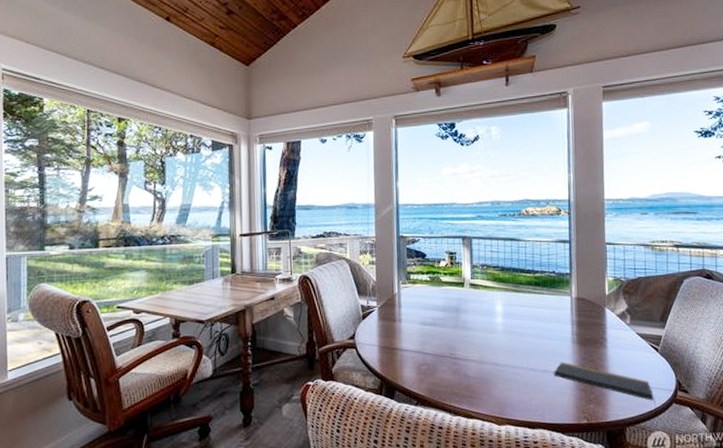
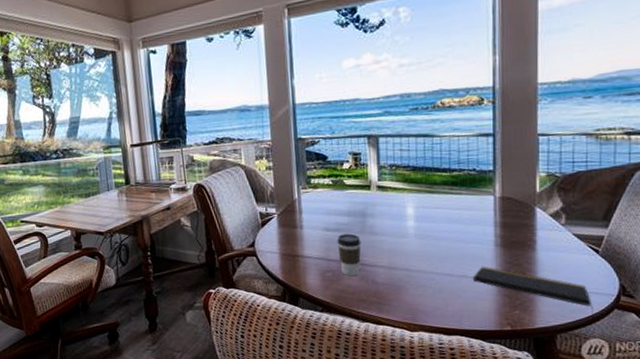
coffee cup: none [432,328,455,369] -> present [337,233,361,275]

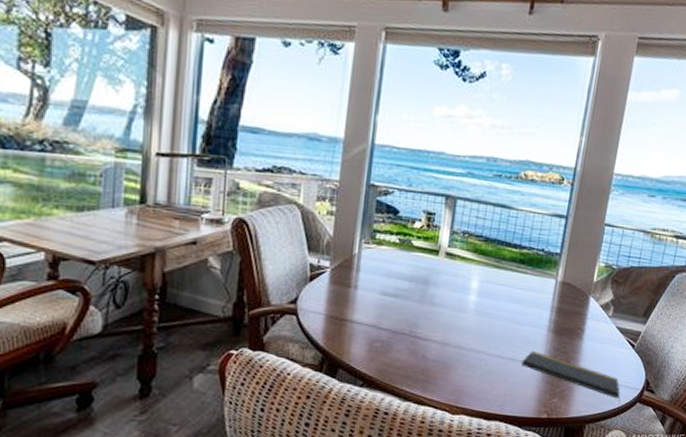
coffee cup: present [337,233,361,275] -> none [391,301,419,348]

